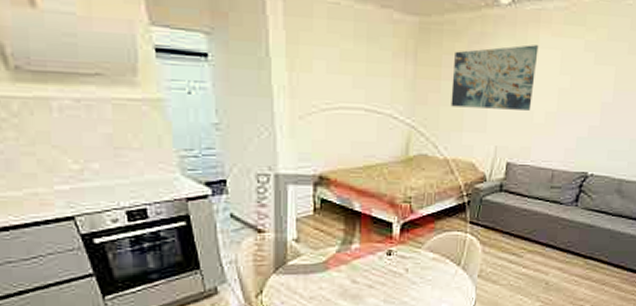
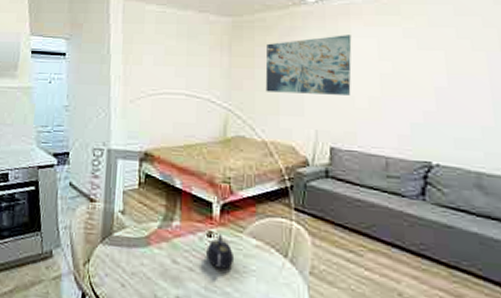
teapot: none [384,251,413,282] -> present [205,233,235,269]

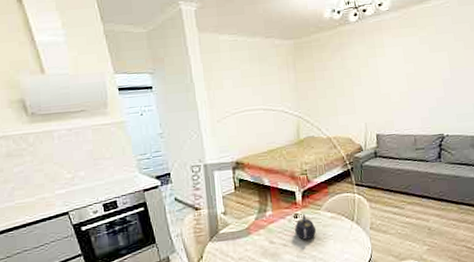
wall art: present [265,35,352,95] -> none [323,46,388,99]

